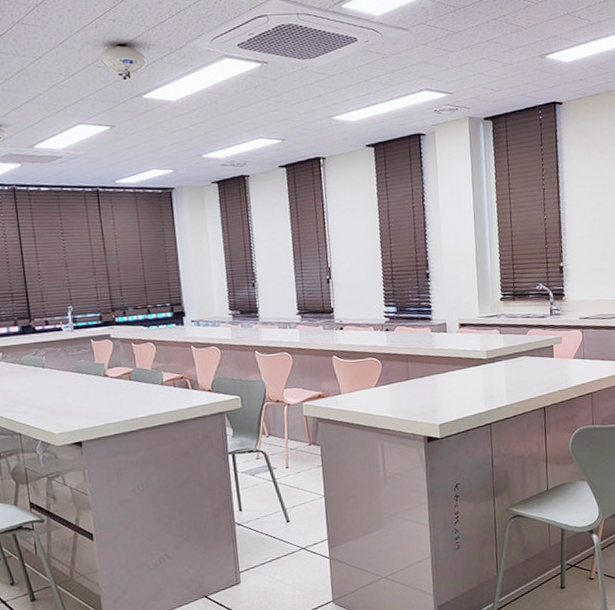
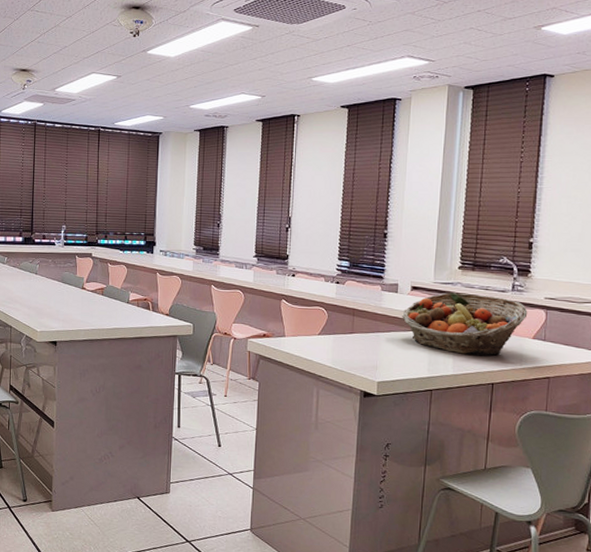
fruit basket: none [453,323,567,384] -> present [401,292,528,356]

